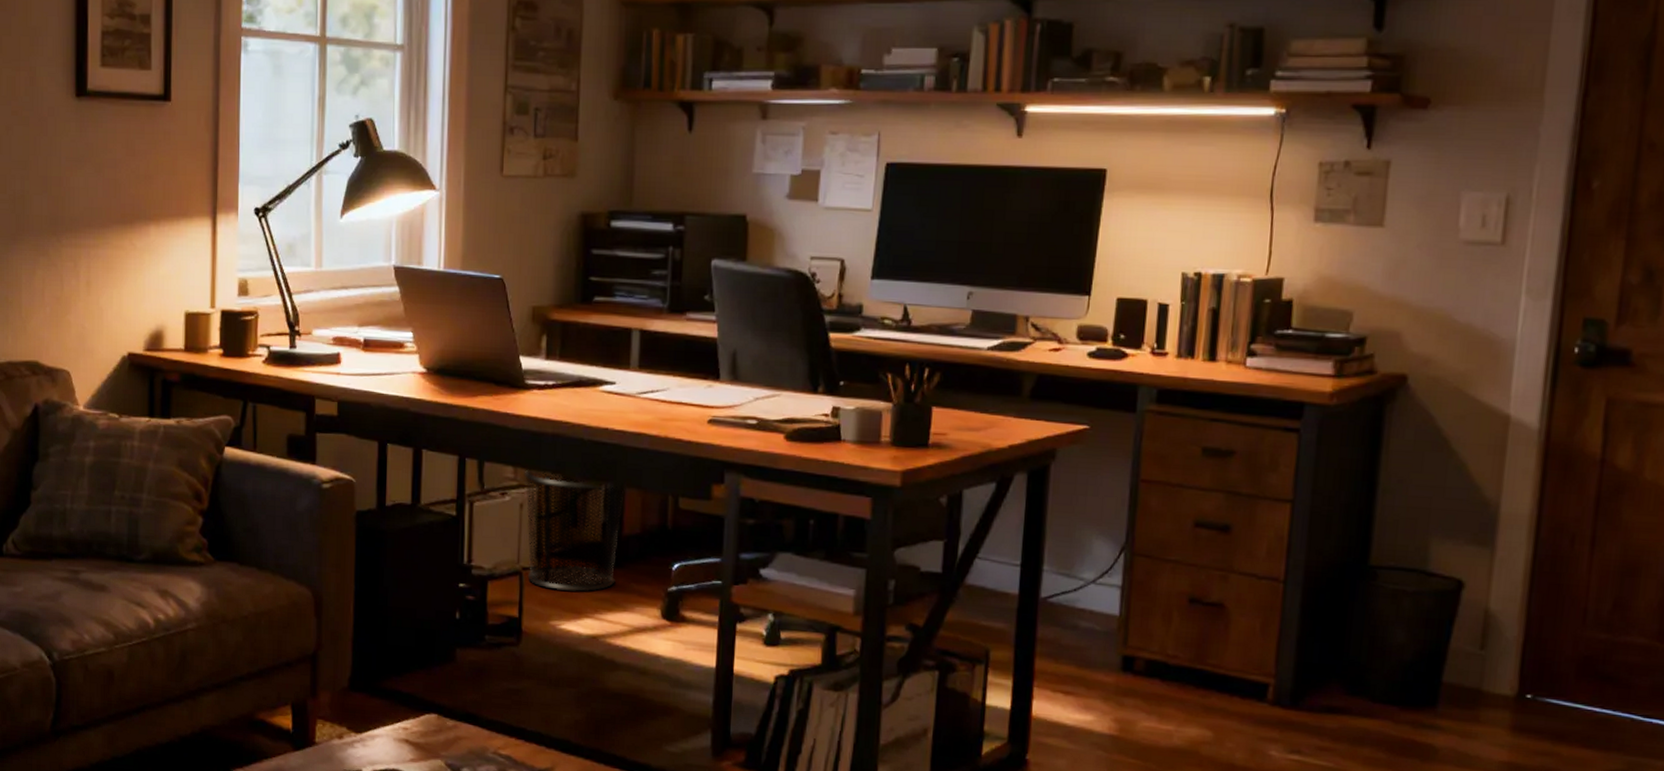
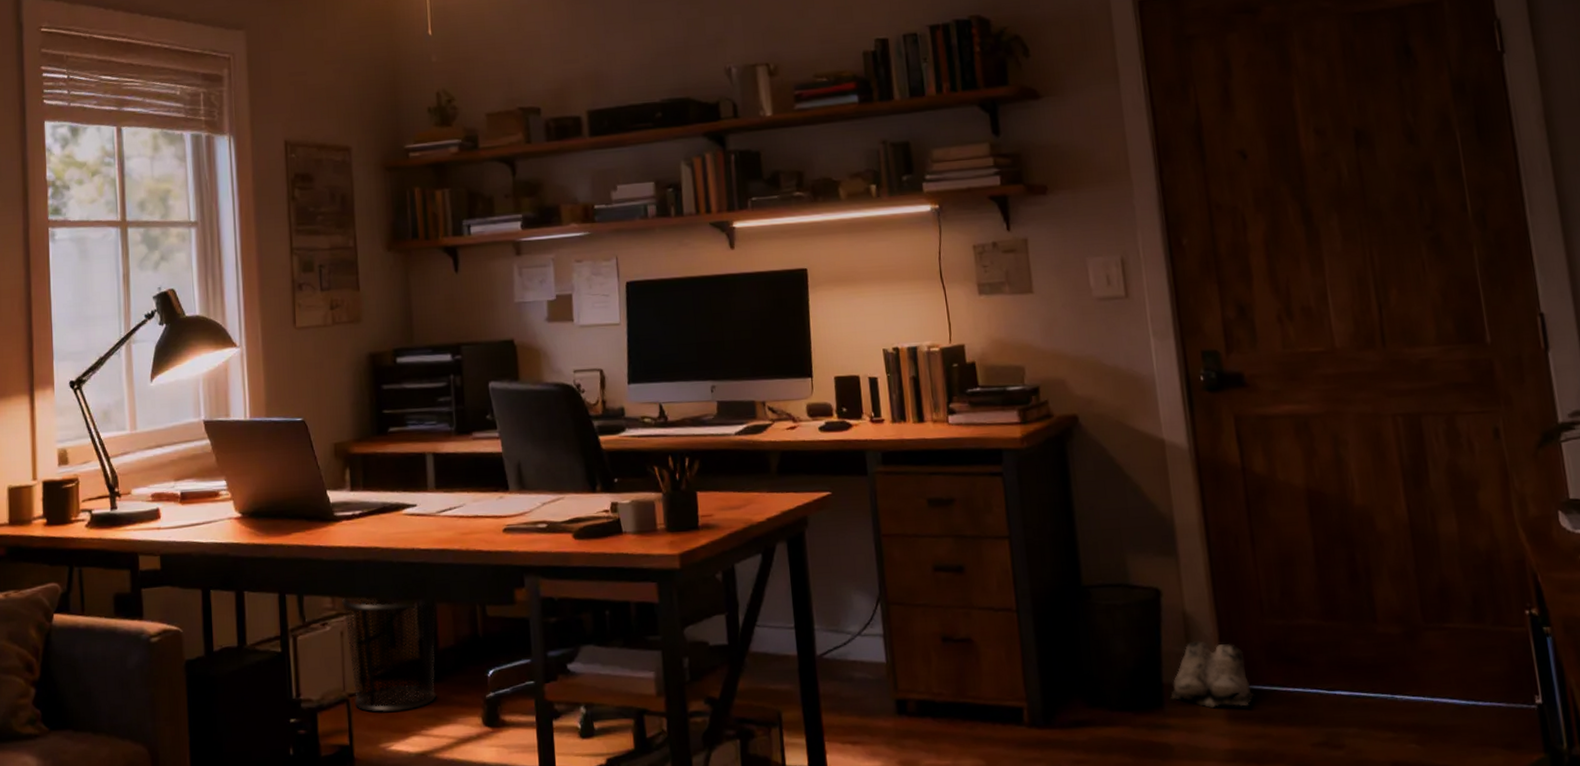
shoe: none [1448,642,1553,719] -> present [1171,641,1256,709]

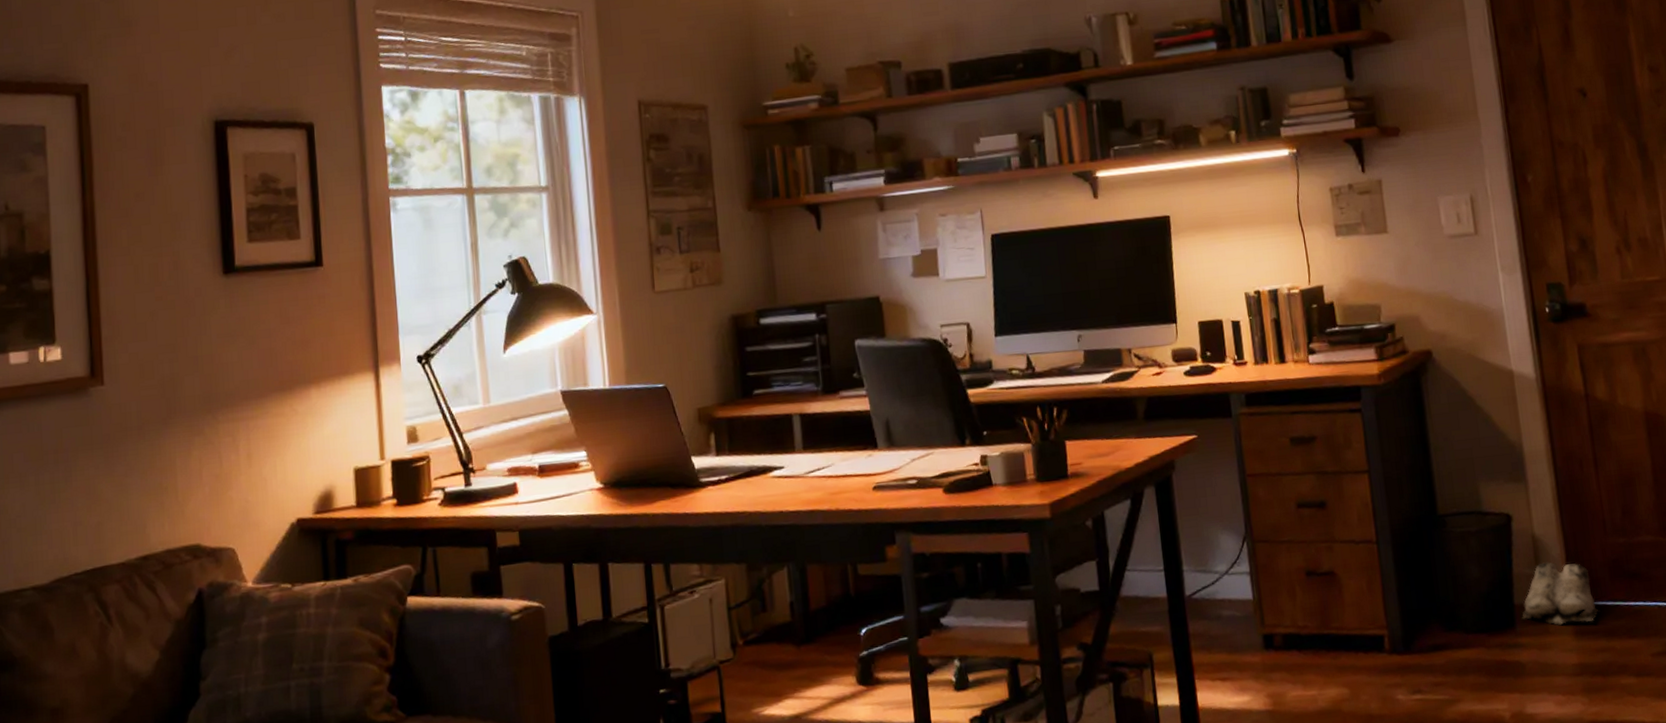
waste bin: present [341,597,436,712] -> none [709,563,809,678]

